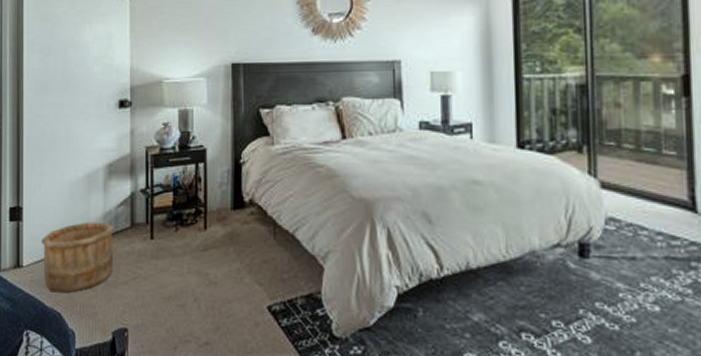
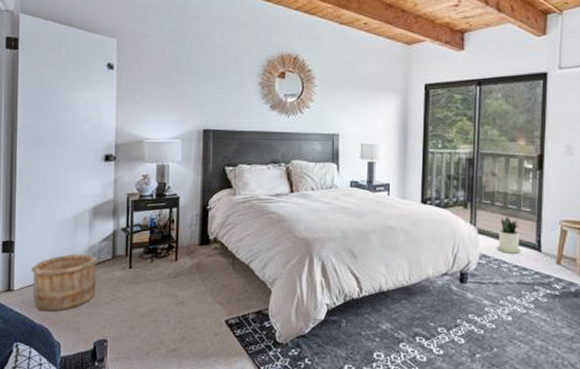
planter: none [629,163,667,216] -> present [497,216,522,254]

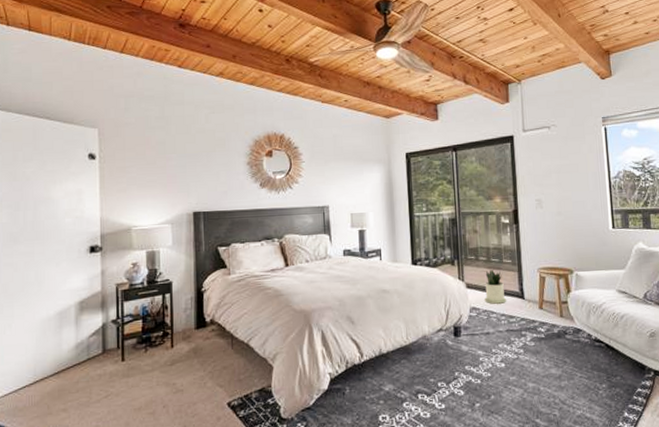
wooden bucket: present [31,254,97,312] -> none [11,352,87,420]

